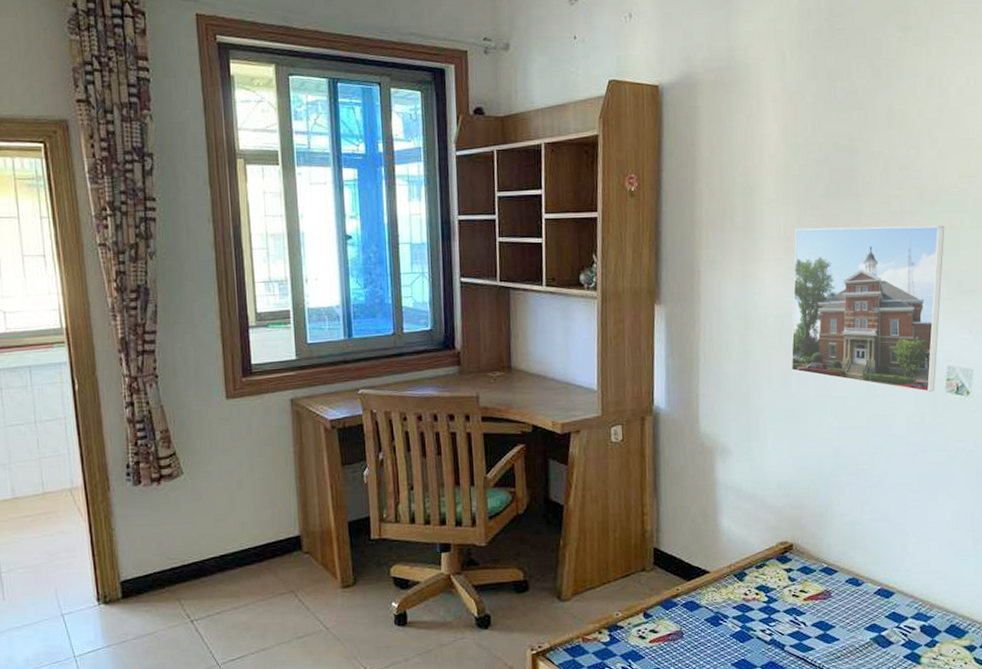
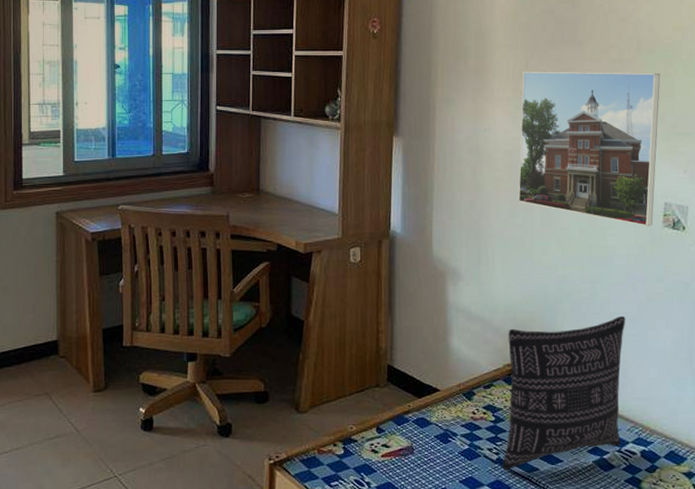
pillow: none [776,488,906,651] -> present [502,316,626,470]

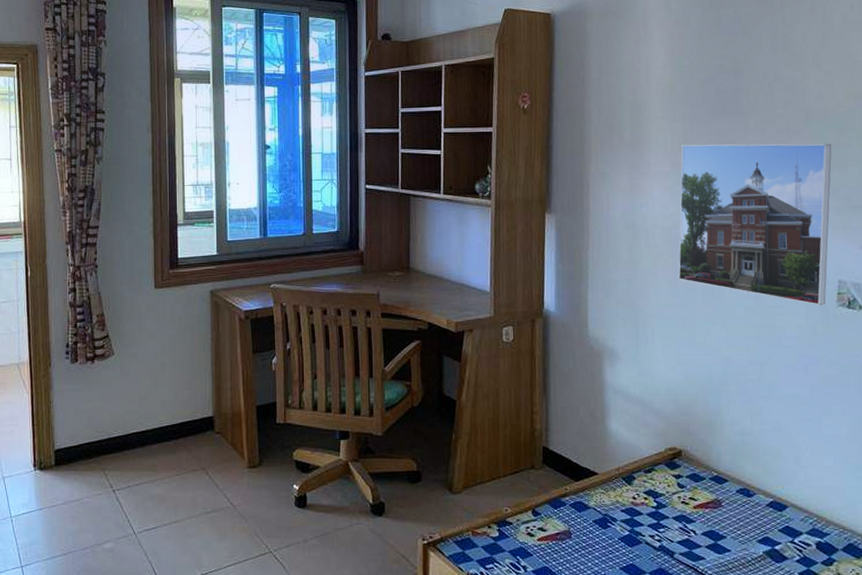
pillow: present [502,316,626,470] -> none [665,400,798,558]

